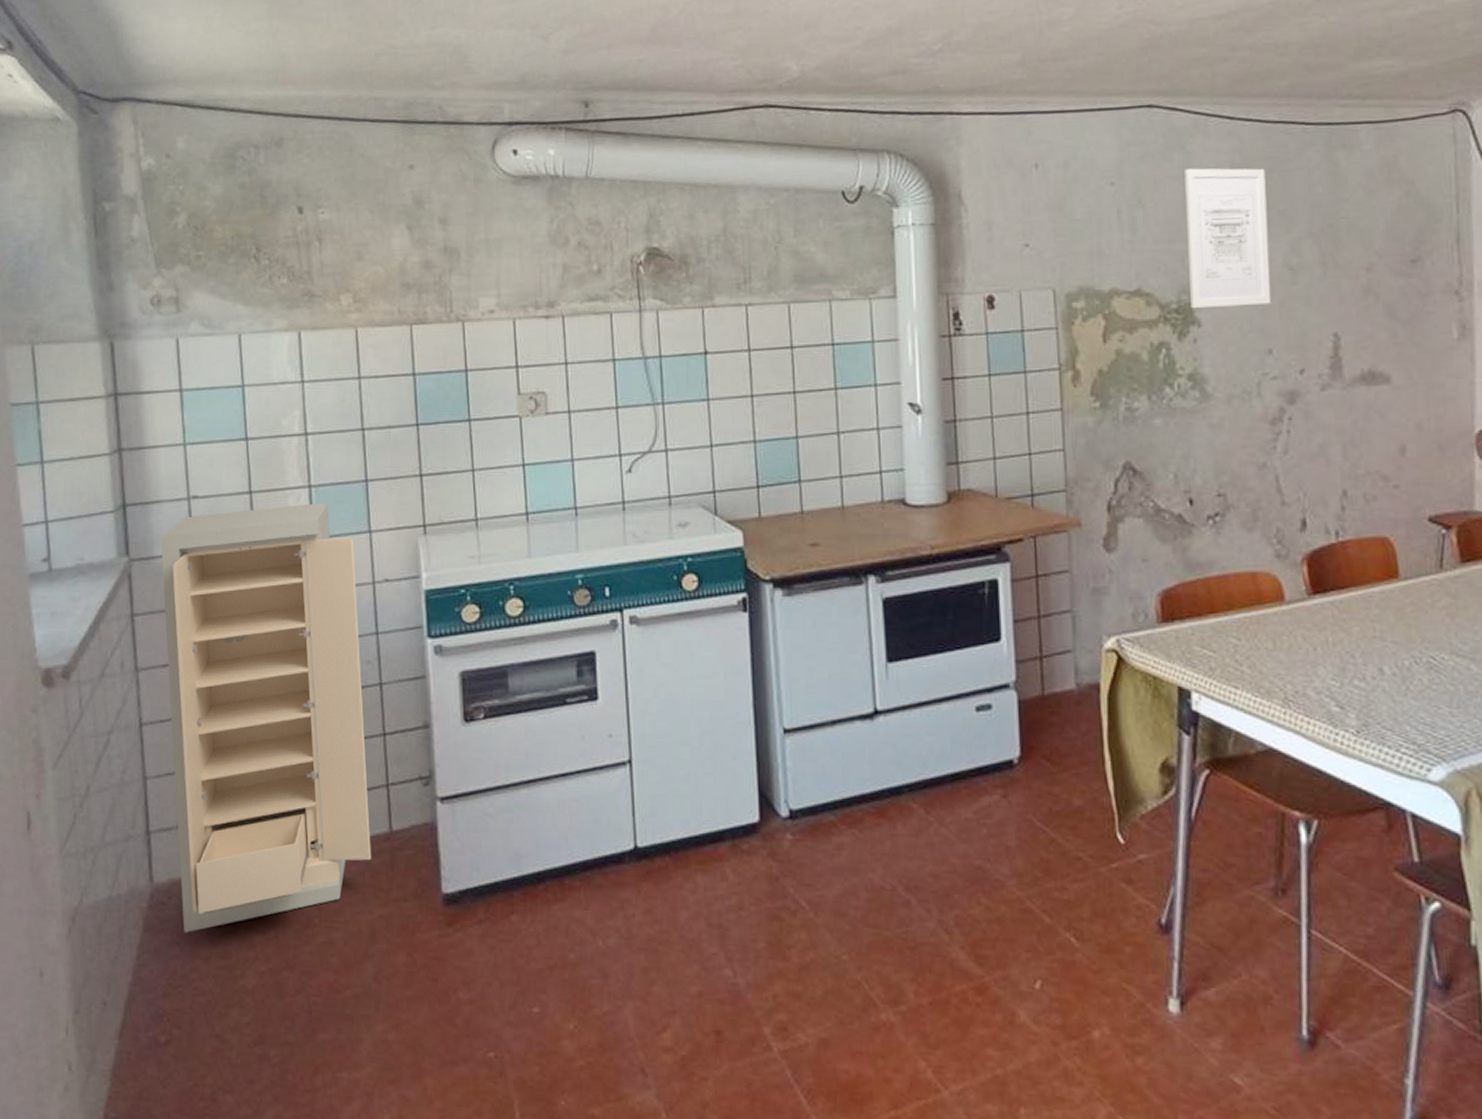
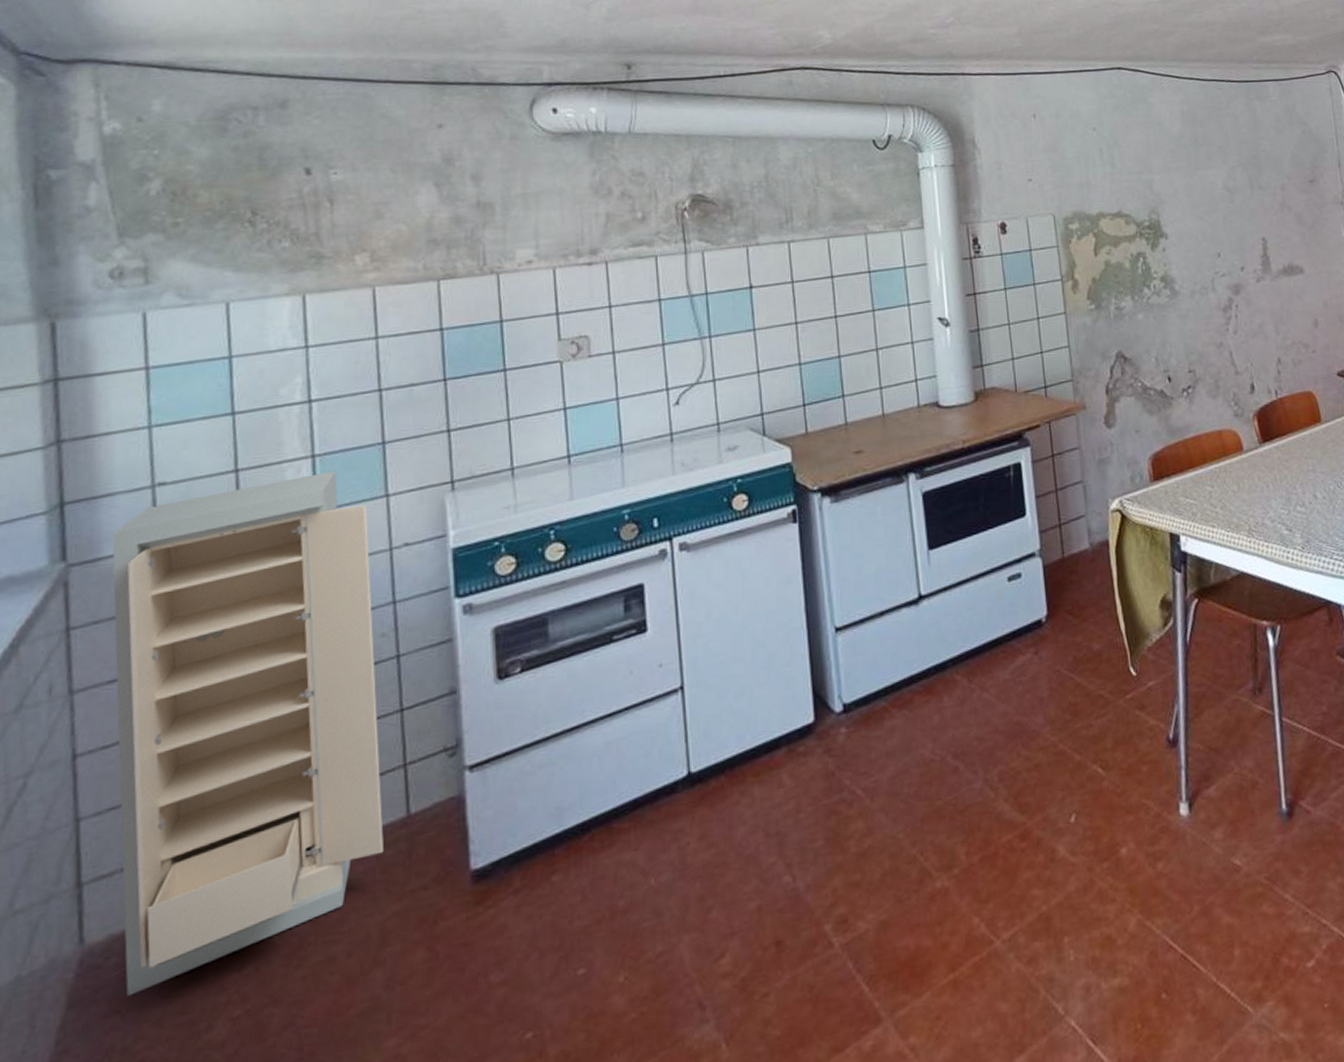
wall art: present [1184,168,1271,308] -> none [1147,115,1217,224]

